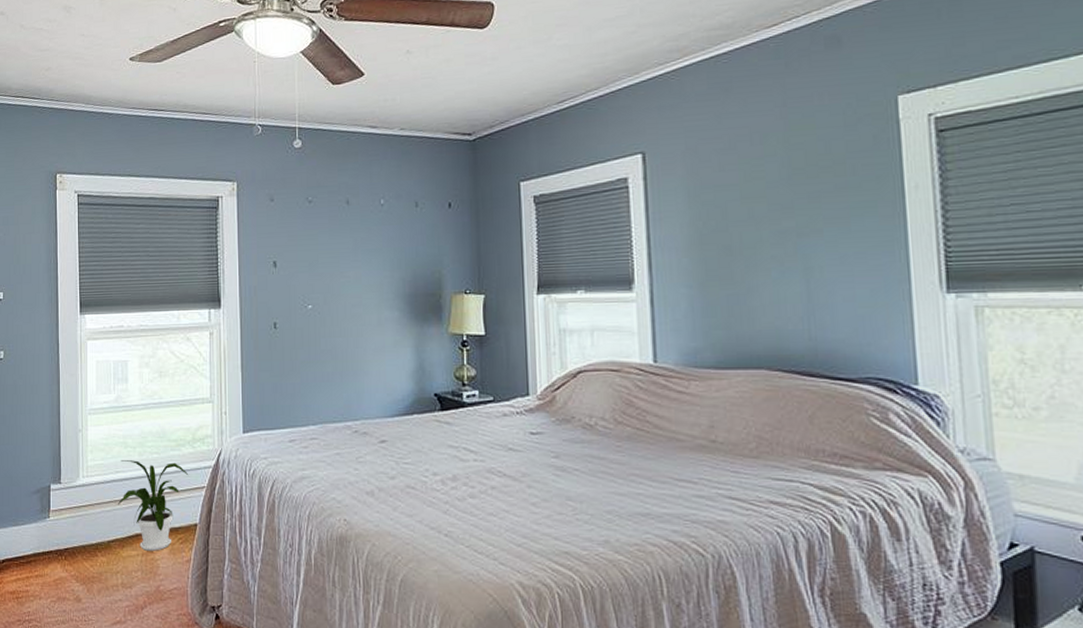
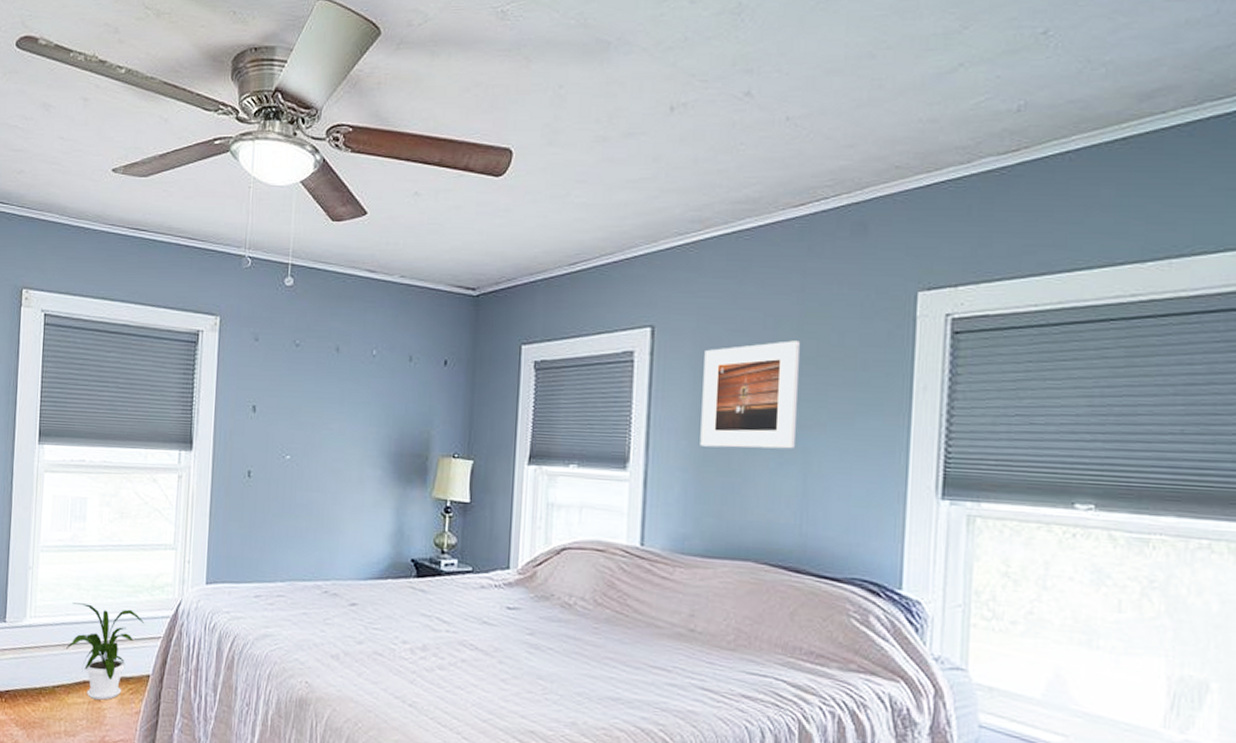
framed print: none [696,153,794,262] -> present [700,340,800,449]

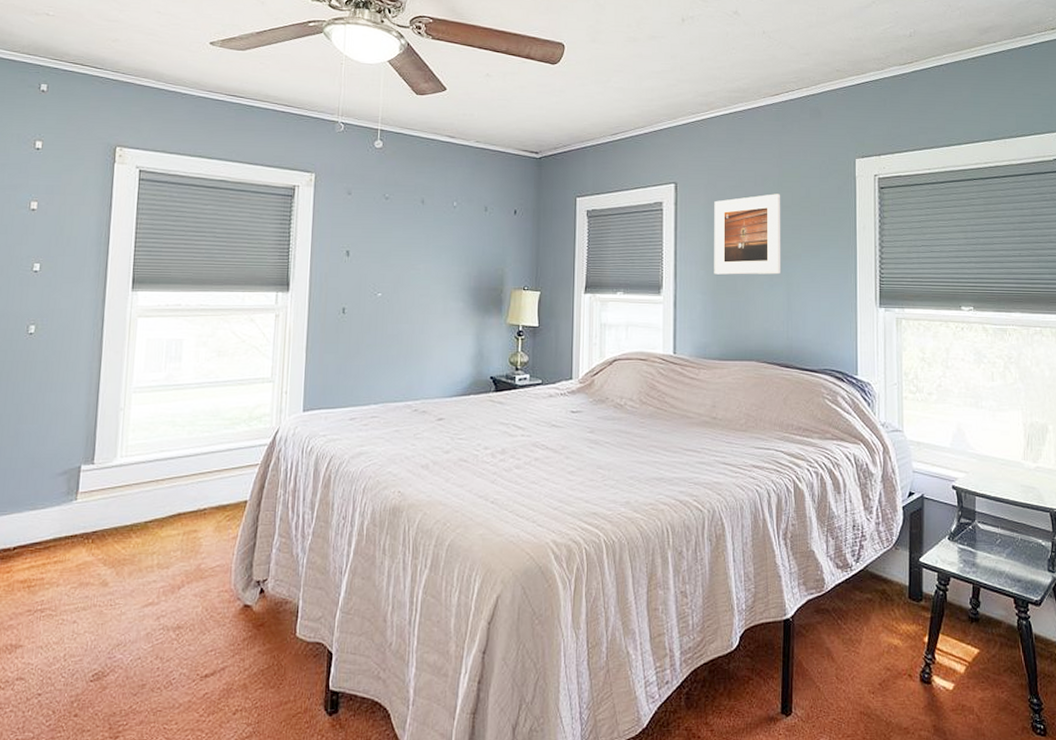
house plant: present [66,602,144,700] -> none [160,439,241,529]

